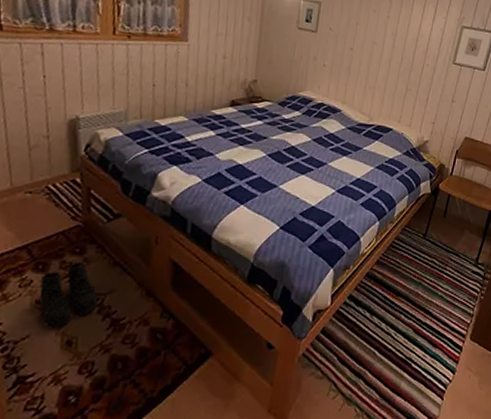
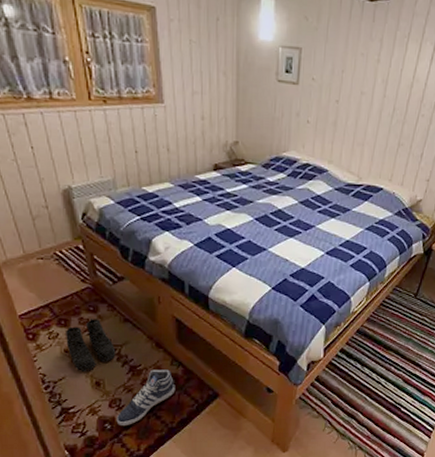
sneaker: none [83,323,163,399] -> present [116,369,176,426]

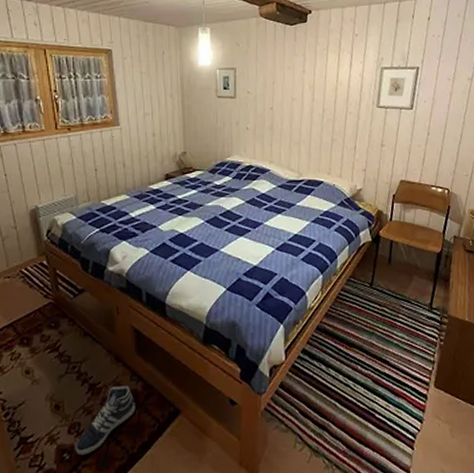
boots: present [66,319,116,371] -> none [28,335,76,394]

